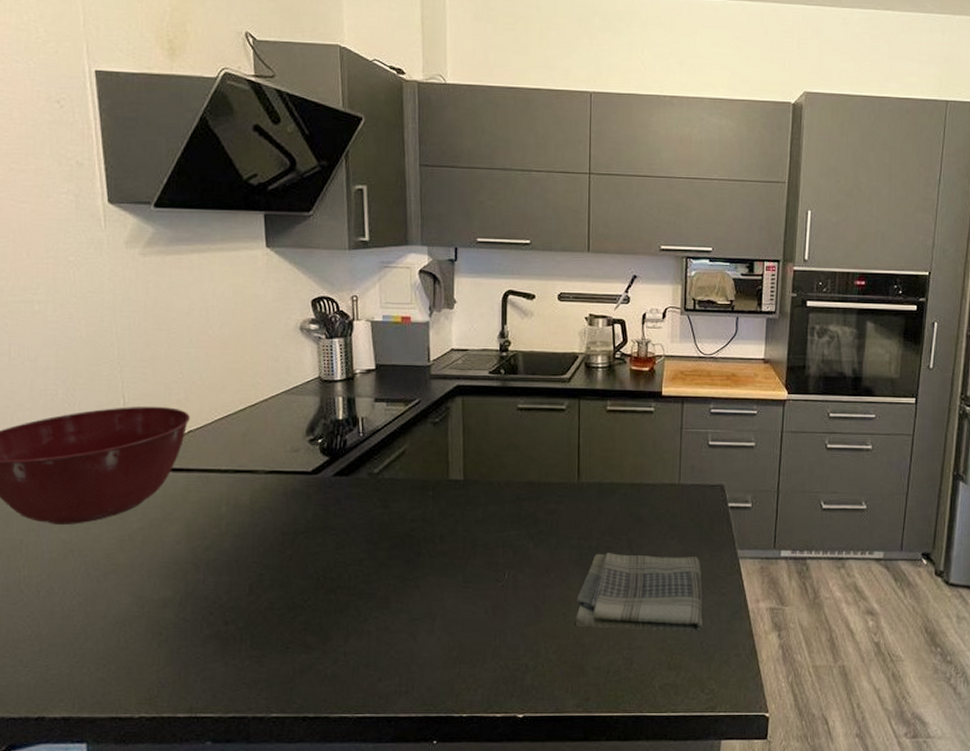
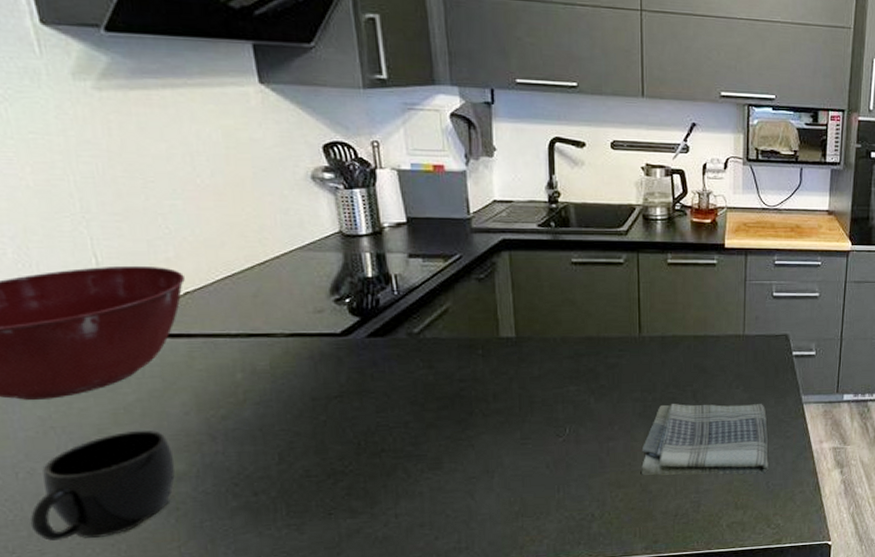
mug: none [43,556,163,658] -> present [30,430,175,541]

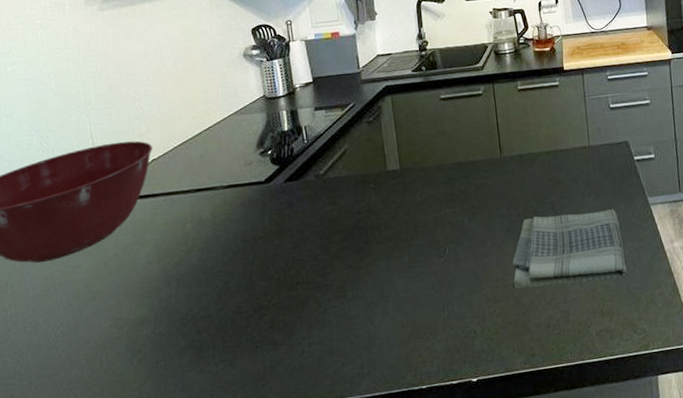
mug: present [30,430,175,541] -> none [31,281,140,388]

